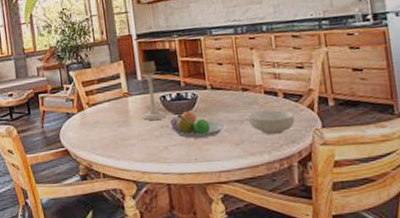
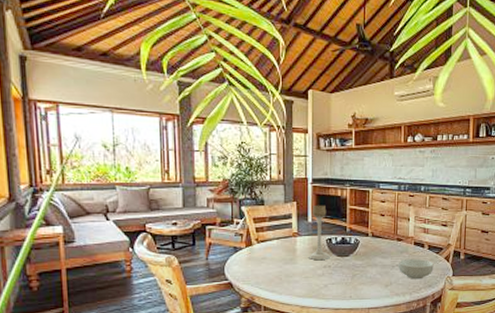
fruit bowl: present [170,111,225,138] -> none [332,254,379,278]

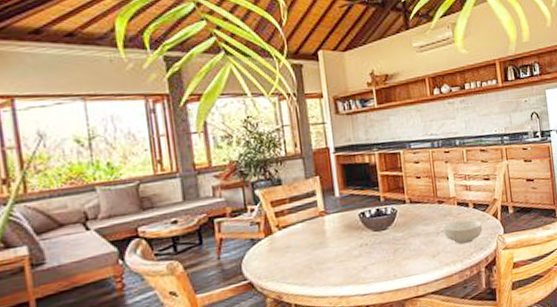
candle holder: present [309,205,330,260] -> none [338,175,366,240]

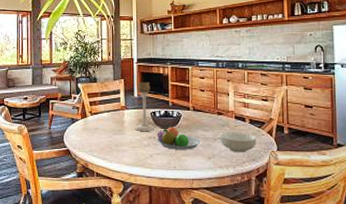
candle holder: none [338,175,366,240] -> present [135,81,155,131]
fruit bowl: none [369,227,423,255] -> present [157,127,201,150]

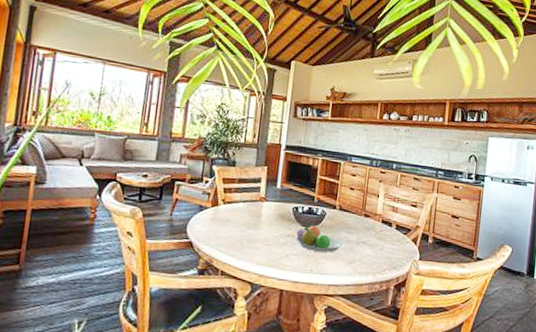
candle holder: present [135,81,155,131] -> none [273,171,297,228]
cereal bowl: present [219,132,257,153] -> none [363,236,401,260]

